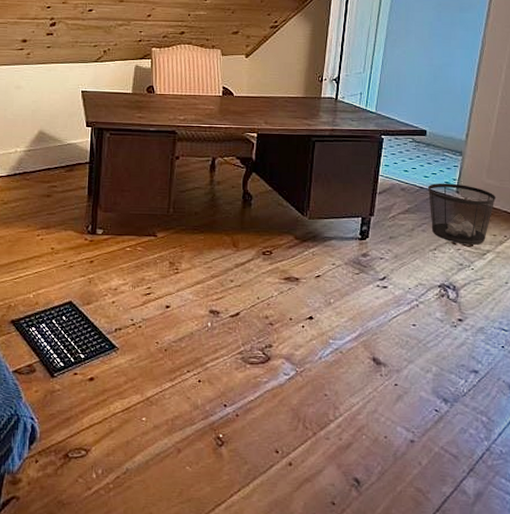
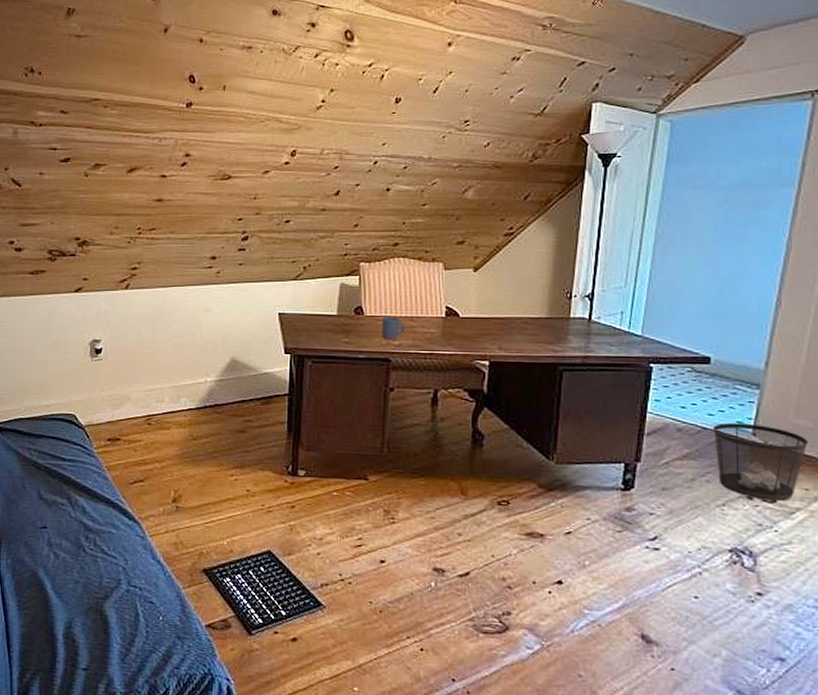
mug: none [170,95,189,115] -> present [382,317,405,340]

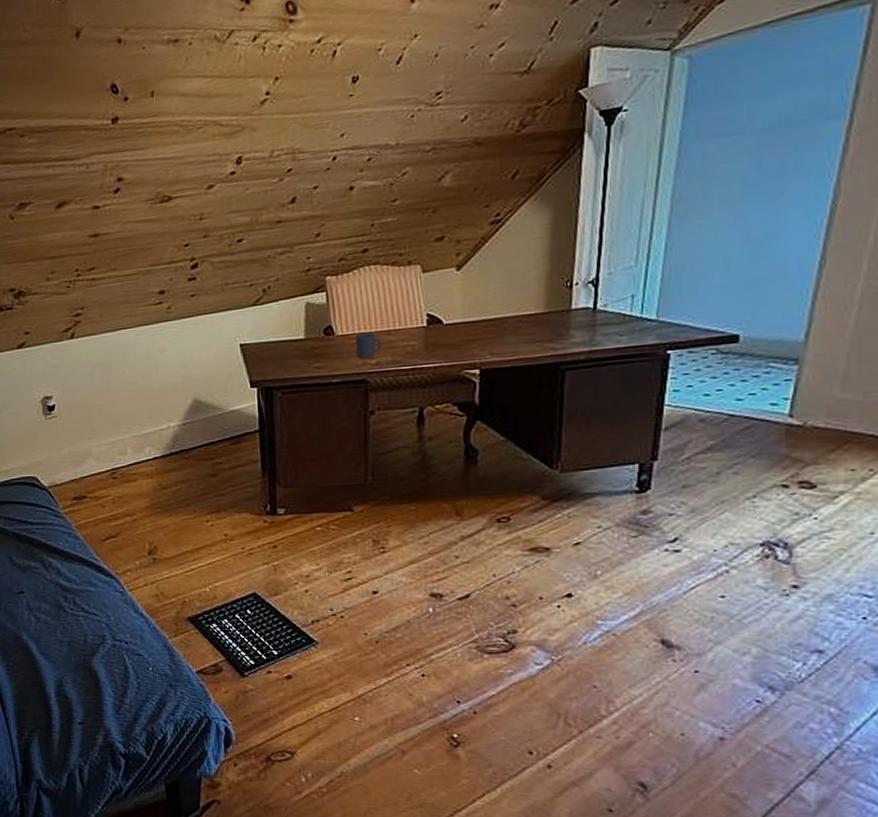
waste bin: present [712,422,809,501] -> none [741,404,857,487]

